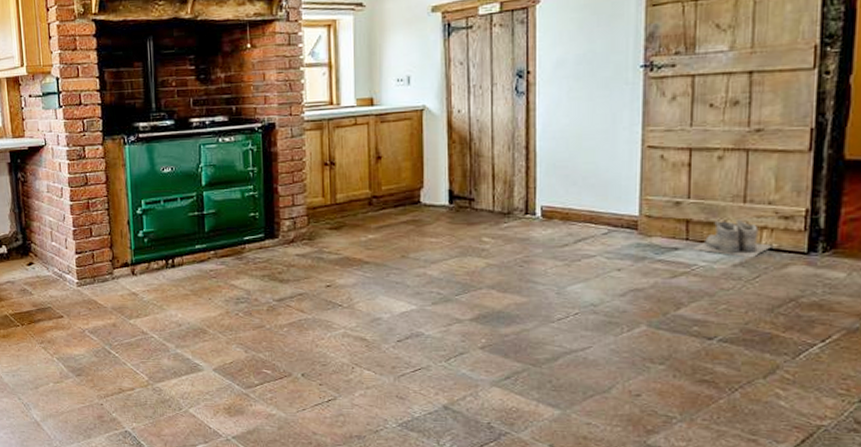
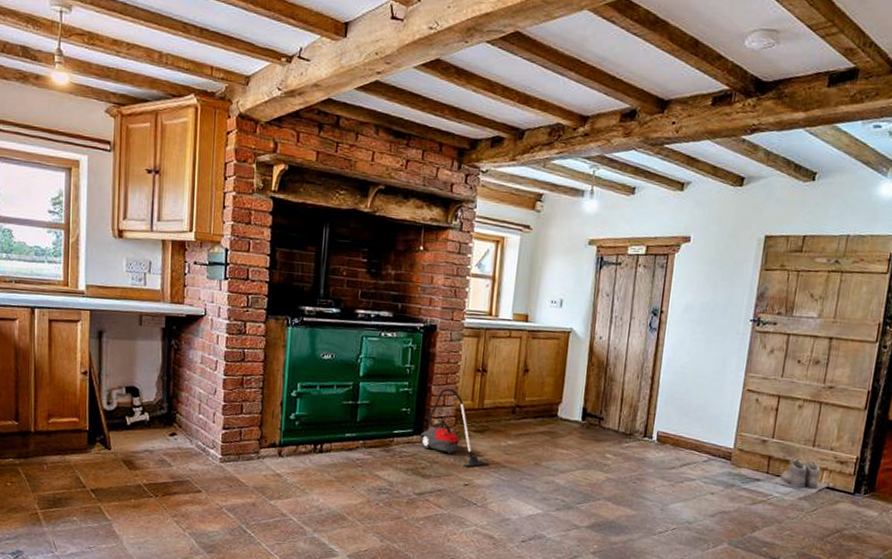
vacuum cleaner: none [273,187,350,268] -> present [420,388,489,468]

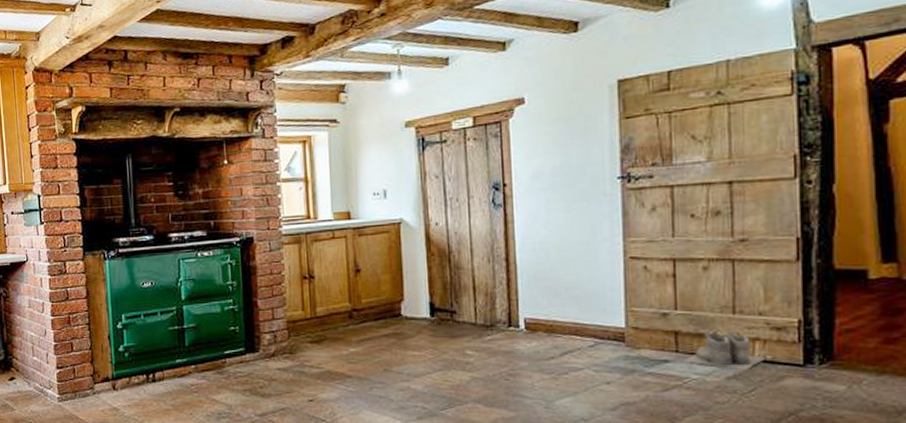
vacuum cleaner: present [420,388,489,468] -> none [253,300,333,383]

